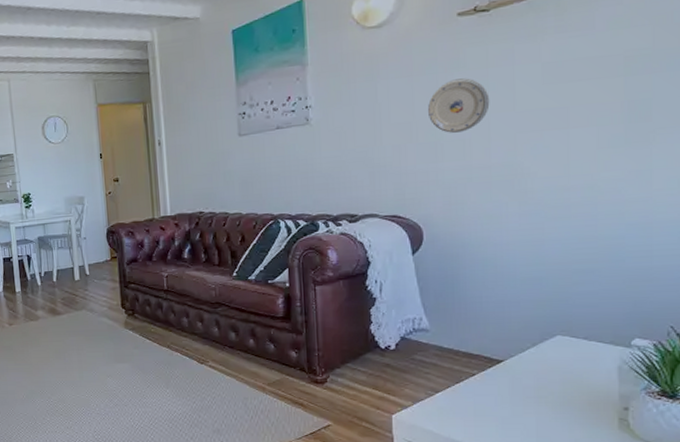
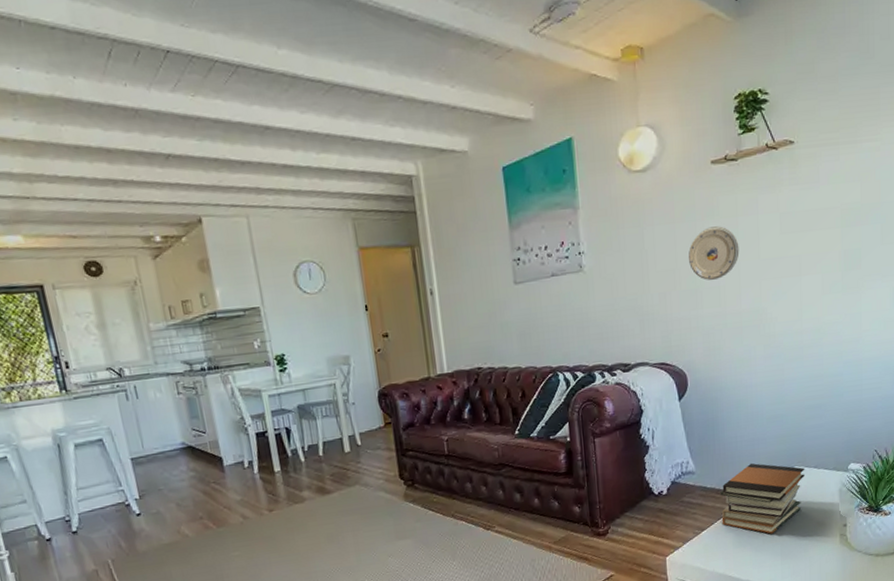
book stack: none [460,326,571,406] -> present [720,463,805,534]

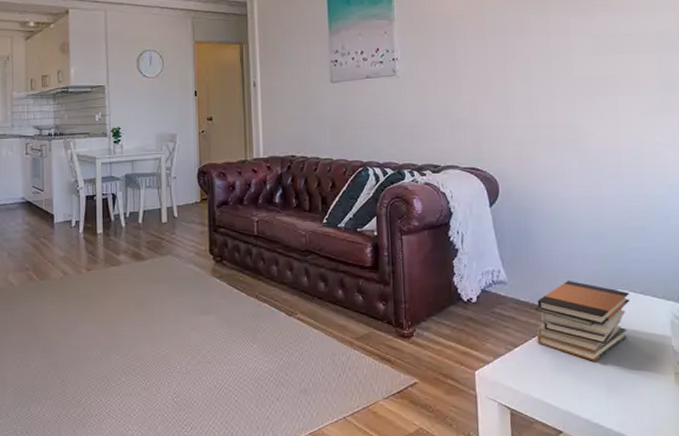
plate: present [689,226,740,281] -> none [500,44,552,94]

